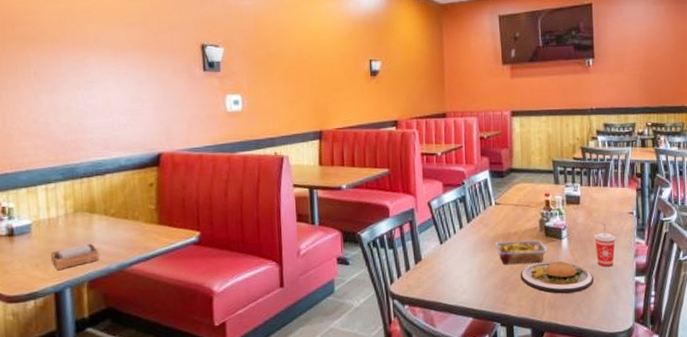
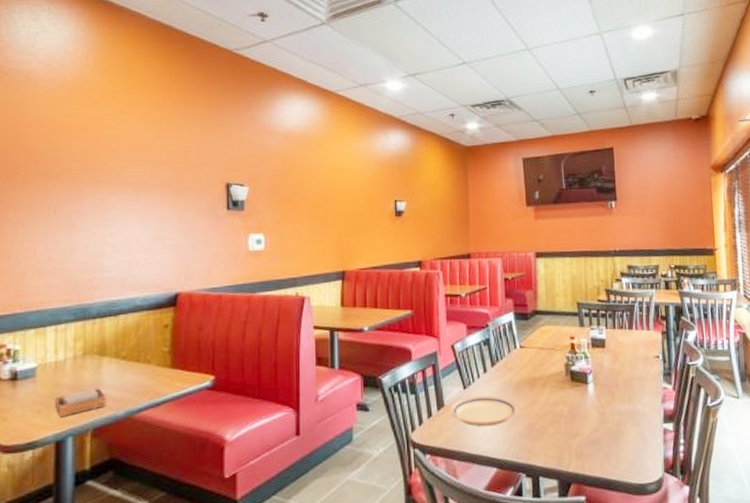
plate: none [428,249,492,280] -> present [450,395,517,427]
french fries: present [494,240,549,265] -> none [518,384,575,411]
hamburger: present [520,261,593,294] -> none [546,407,621,442]
beverage cup: present [590,219,617,267] -> none [616,363,643,413]

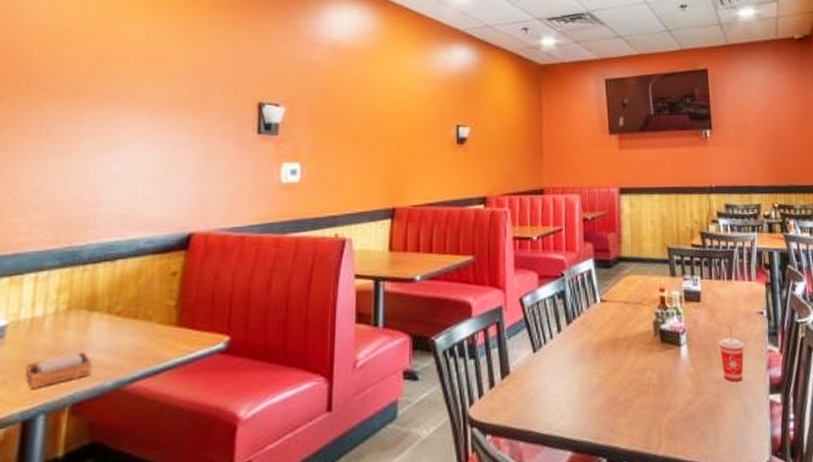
plate: present [450,395,517,427] -> none [517,359,597,400]
beverage cup: none [616,363,643,413] -> present [714,321,745,382]

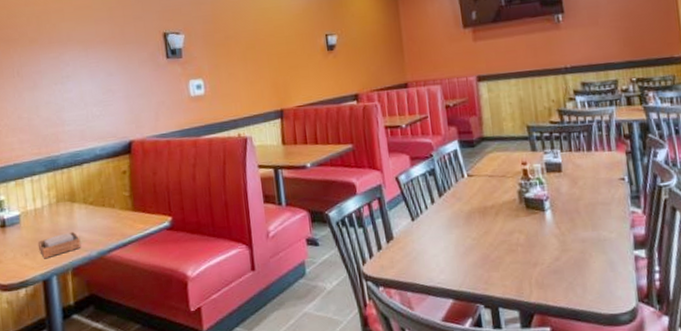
beverage cup: present [714,321,745,382] -> none [576,188,608,240]

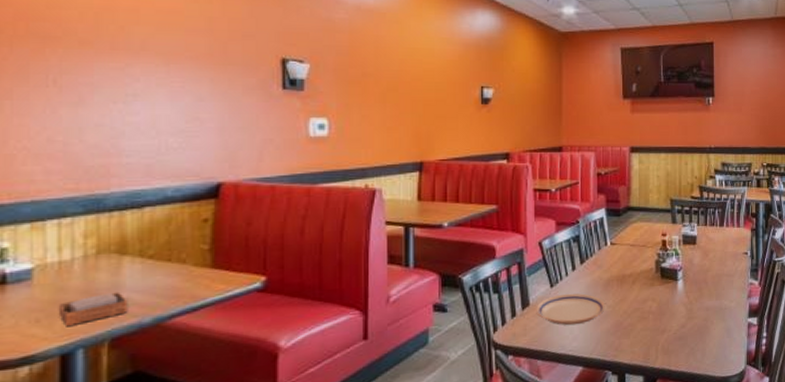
plate: none [400,226,470,258] -> present [536,293,605,326]

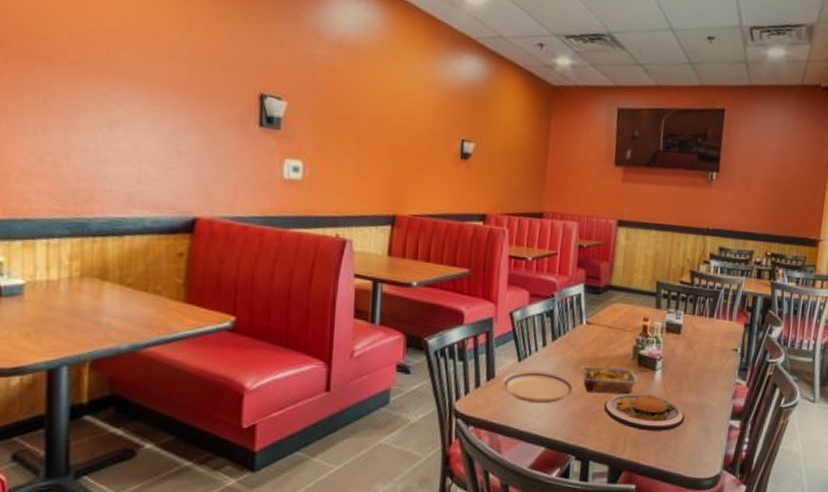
napkin holder: present [58,292,128,326] -> none [45,315,108,343]
french fries: none [608,281,664,308] -> present [579,366,640,395]
hamburger: none [634,303,707,338] -> present [604,393,685,431]

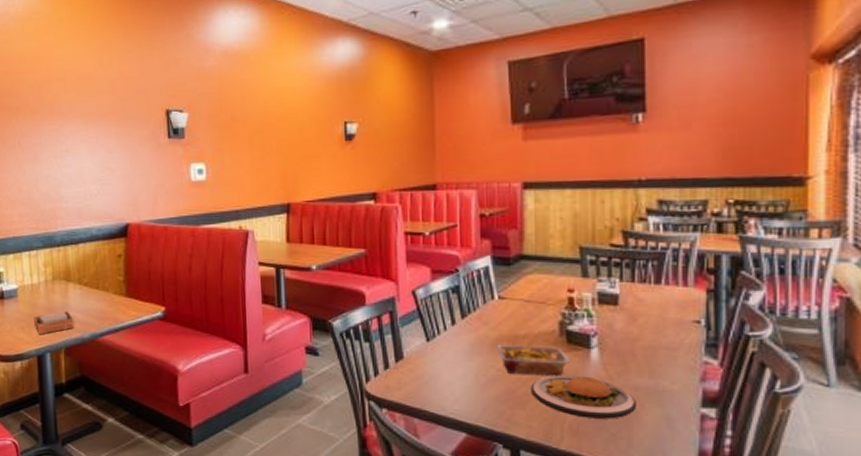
napkin holder: none [45,315,108,343] -> present [33,311,75,334]
plate: present [501,369,575,404] -> none [411,350,493,386]

